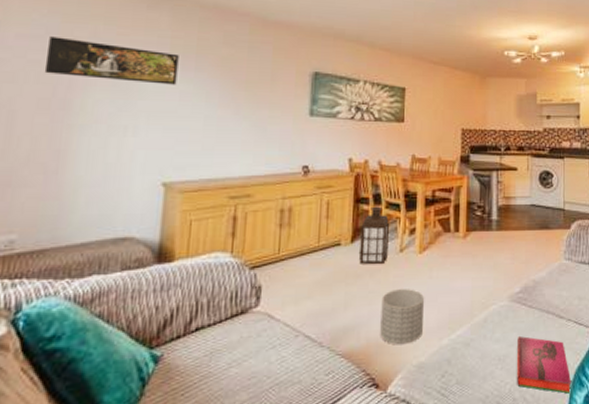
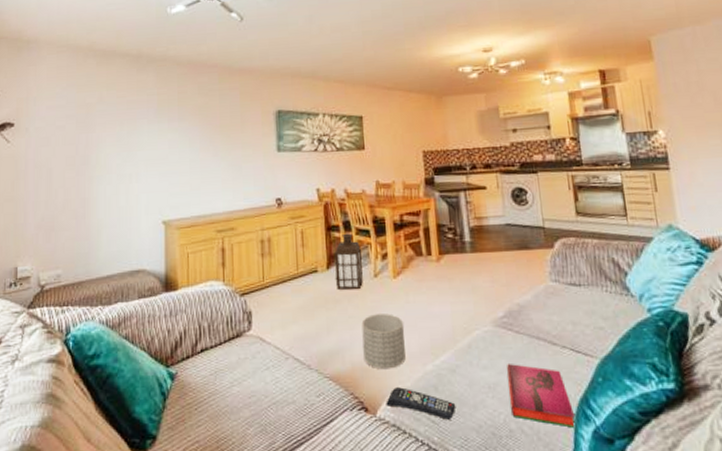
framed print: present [44,36,179,85] -> none [68,105,165,136]
remote control: none [398,362,465,392] -> present [386,387,455,420]

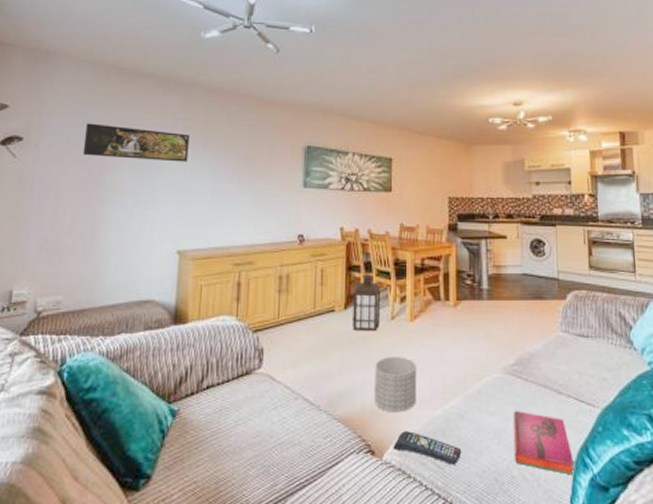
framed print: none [68,105,165,136] -> present [82,123,190,162]

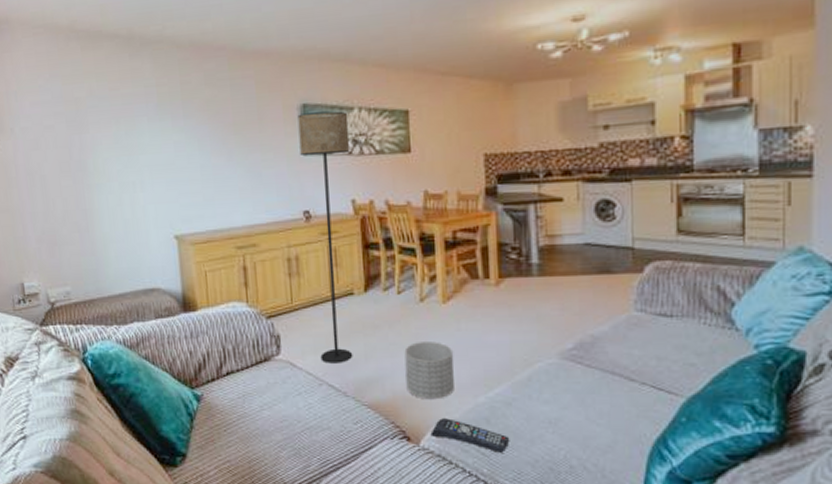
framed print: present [82,123,190,162] -> none [56,100,170,138]
floor lamp: none [299,153,344,377] -> present [297,111,353,364]
lantern: present [352,274,381,332] -> none [373,251,407,316]
hardback book: present [514,410,575,475] -> none [573,398,649,467]

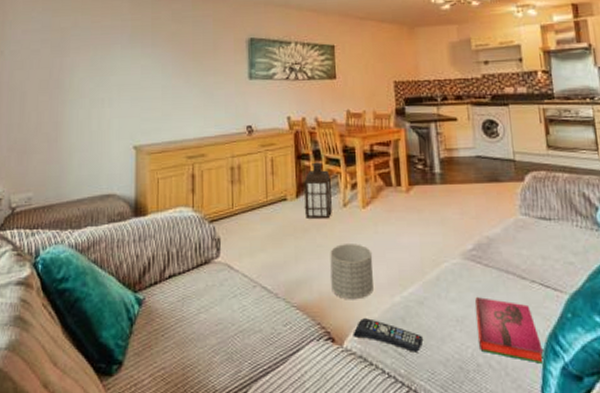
floor lamp: present [297,111,353,364] -> none [246,44,287,266]
lantern: none [373,251,407,316] -> present [304,162,332,220]
hardback book: none [573,398,649,467] -> present [475,296,544,364]

